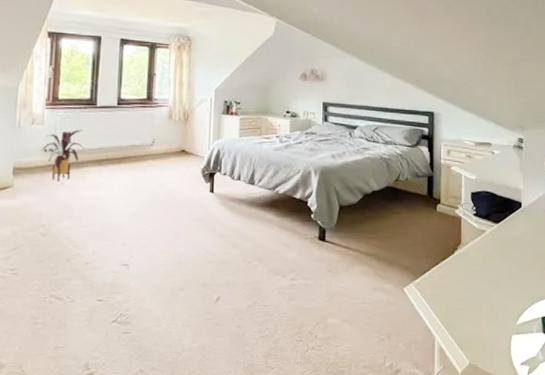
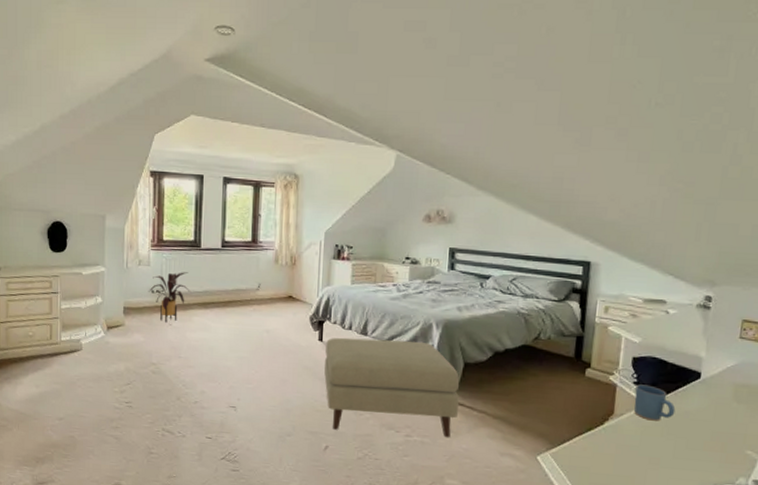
ottoman: none [215,188,337,280] -> present [324,337,460,438]
mug: none [475,216,506,247] -> present [634,384,676,421]

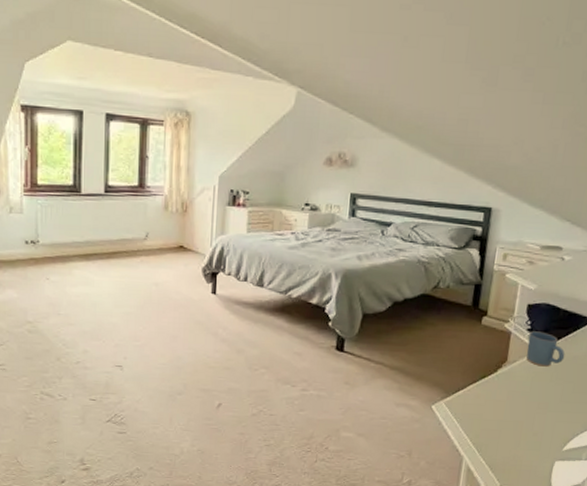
house plant: present [149,272,190,323] -> none [22,220,70,277]
ottoman: present [324,337,460,438] -> none [217,289,358,391]

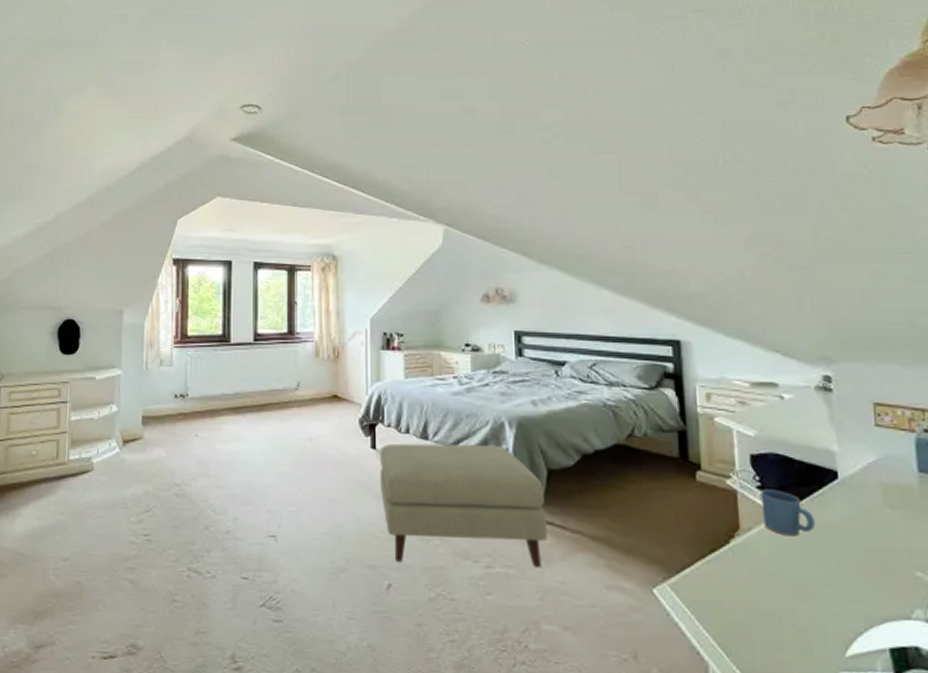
ottoman: none [217,289,358,391] -> present [380,443,548,568]

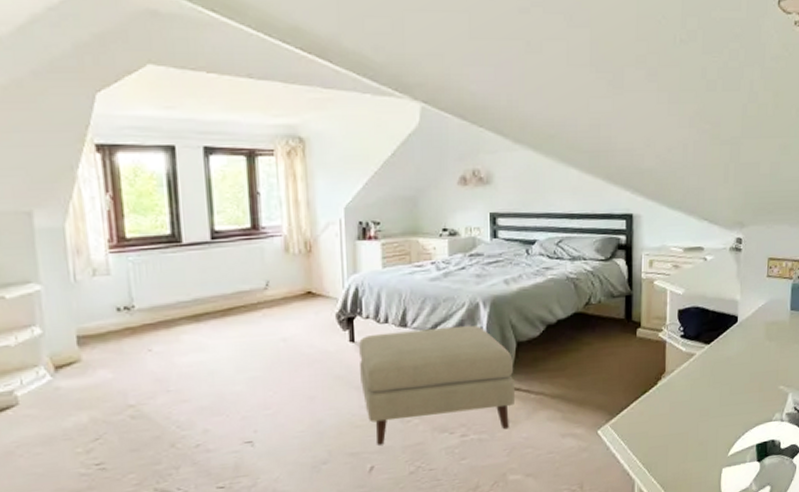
mug: present [761,489,816,537] -> none [682,336,719,373]

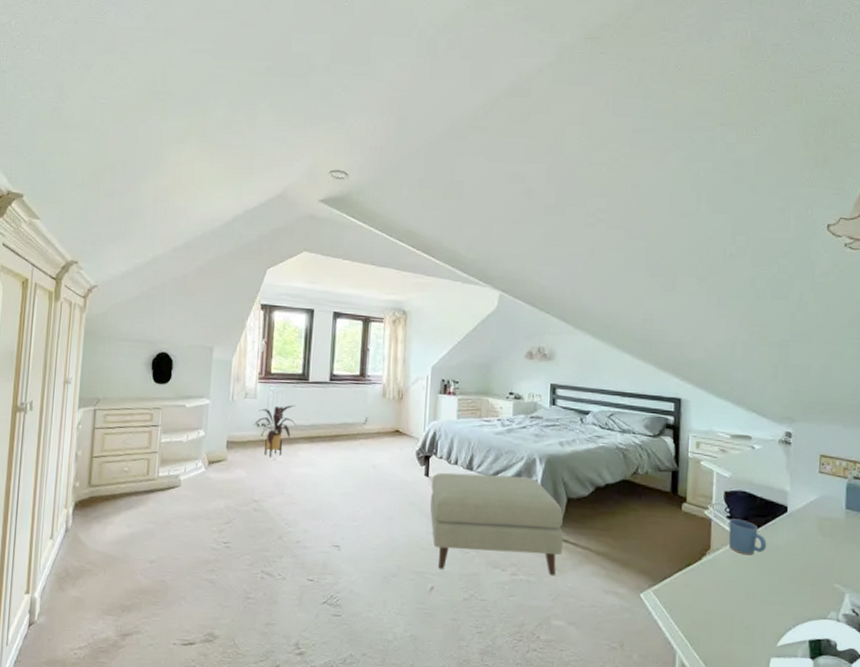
house plant: none [112,277,174,349] -> present [254,405,297,457]
mug: none [682,336,719,373] -> present [728,518,767,556]

